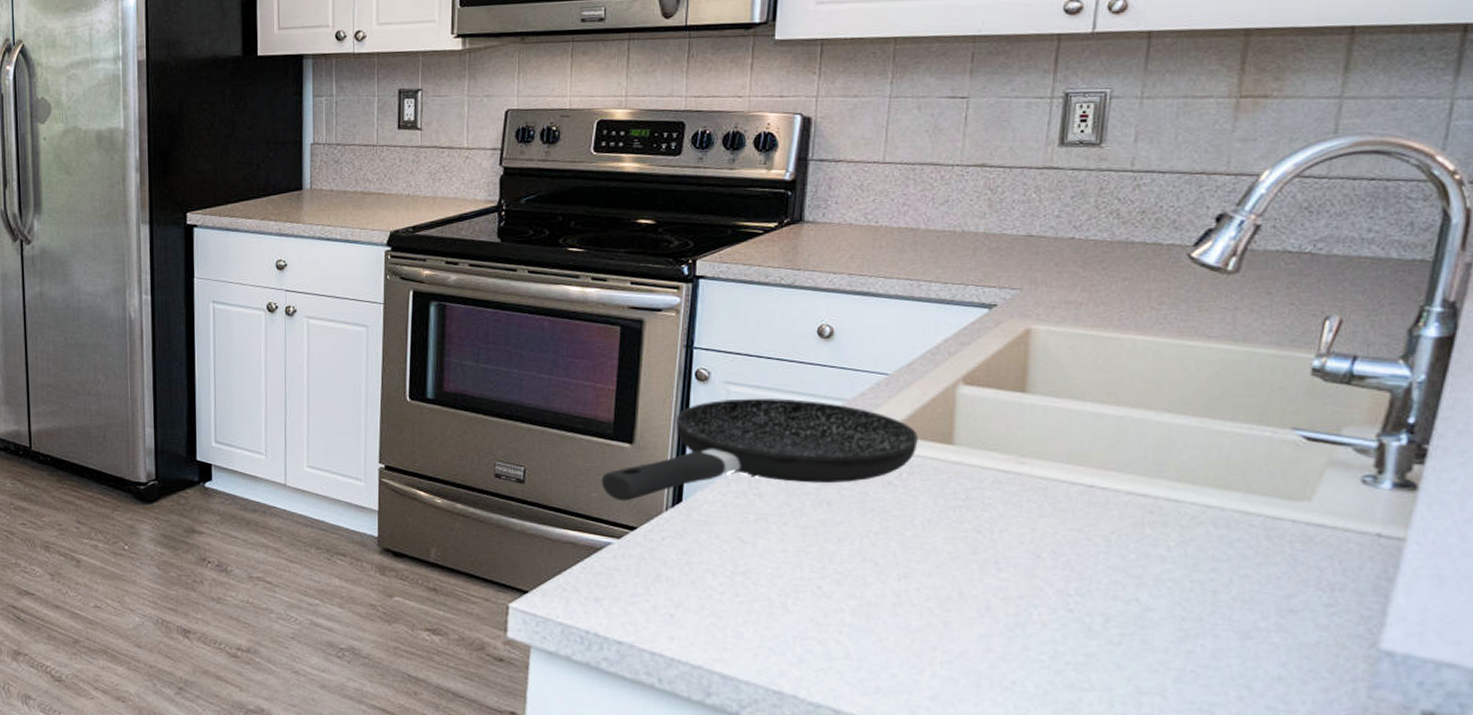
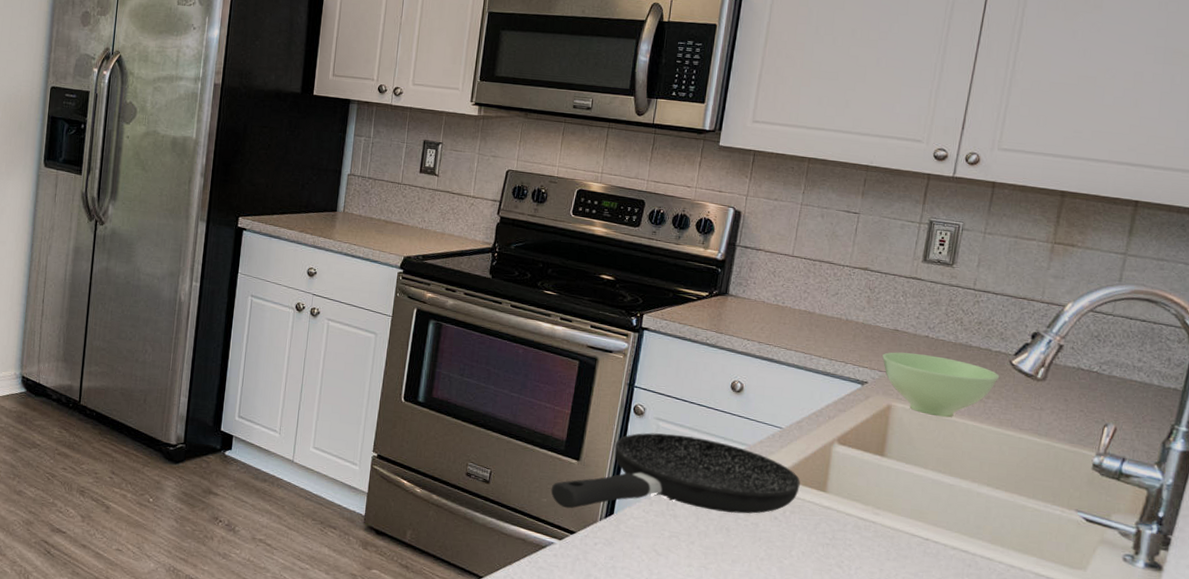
bowl: none [1014,261,1175,336] -> present [882,352,1000,418]

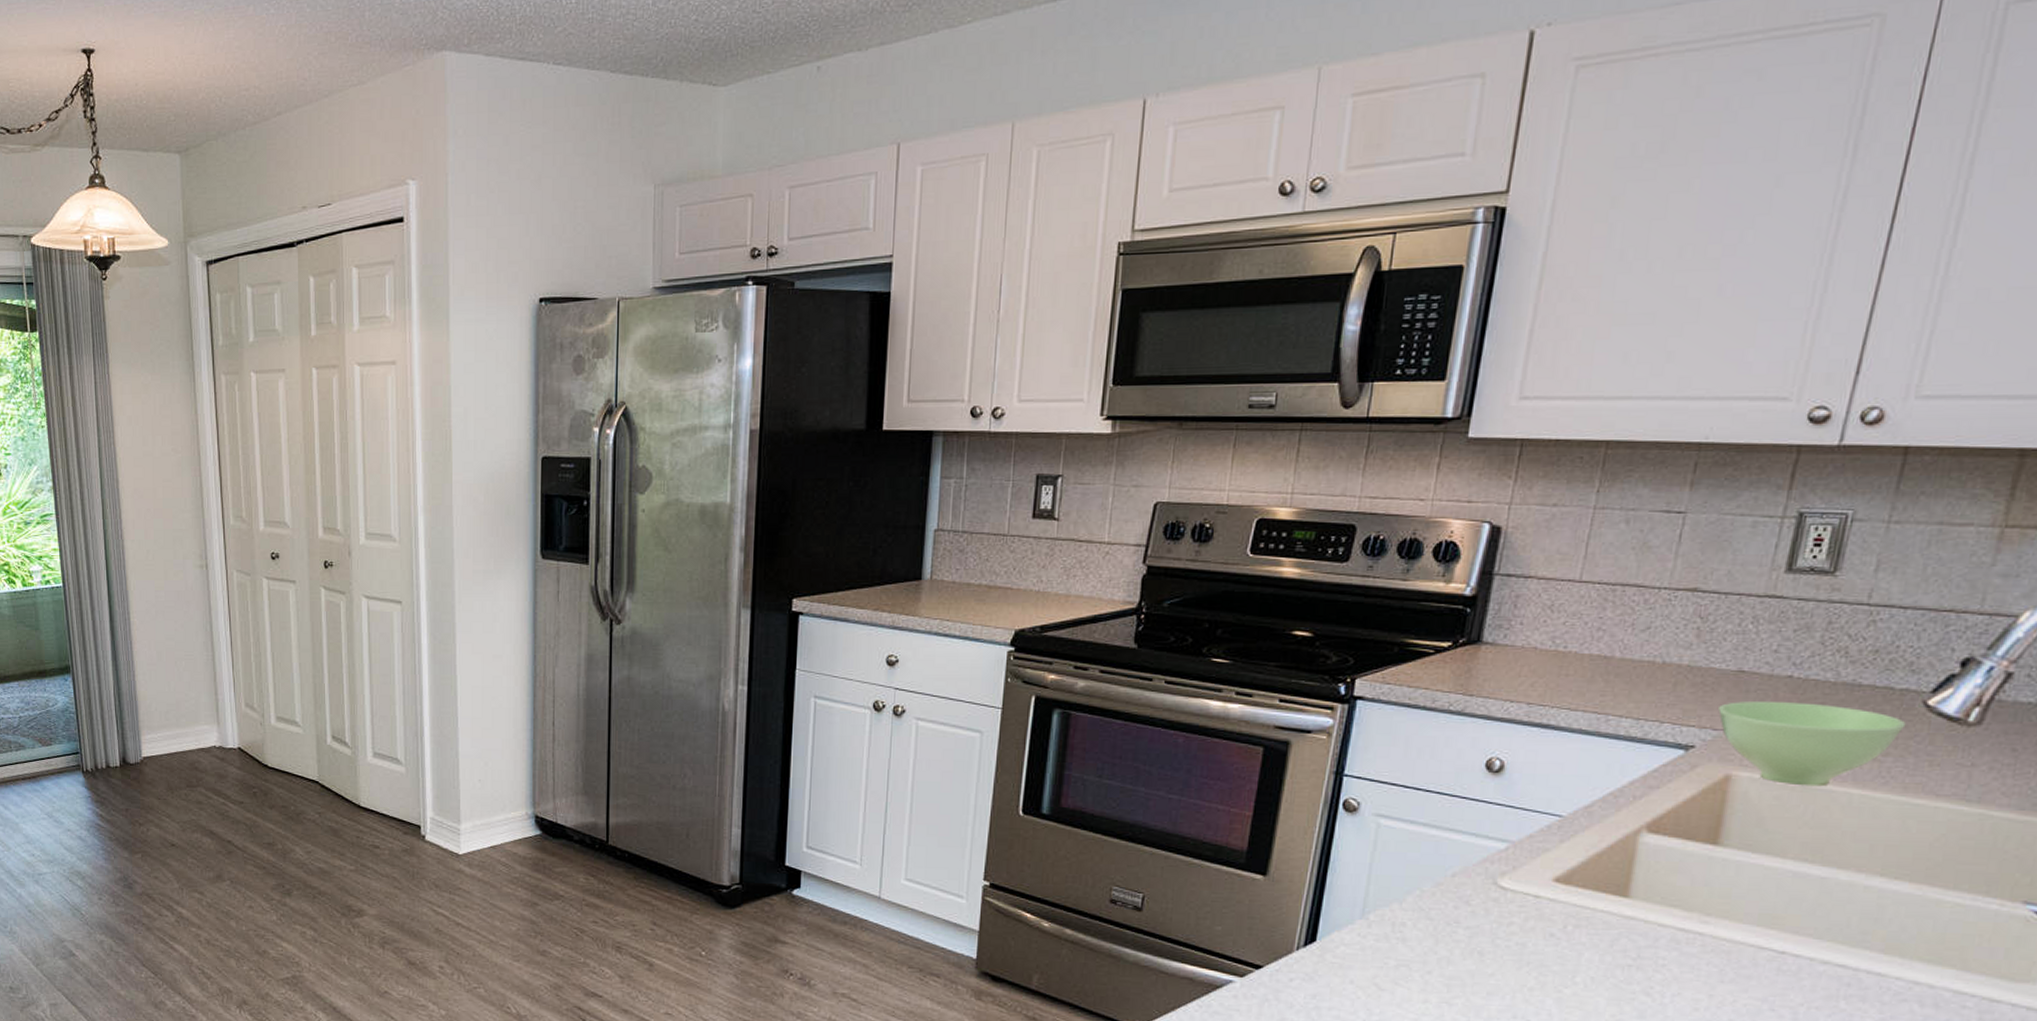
frying pan: present [551,432,800,514] -> none [1227,833,1589,938]

